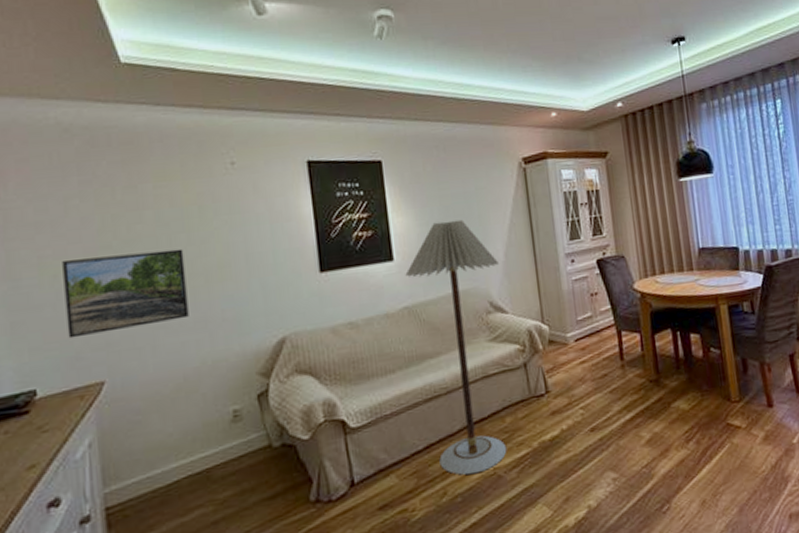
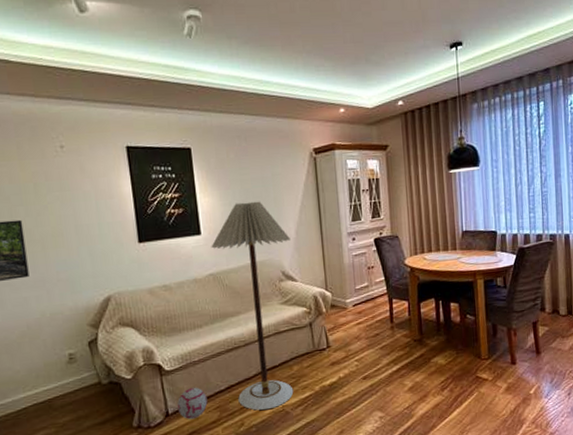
decorative ball: none [364,447,402,490] -> present [177,387,208,420]

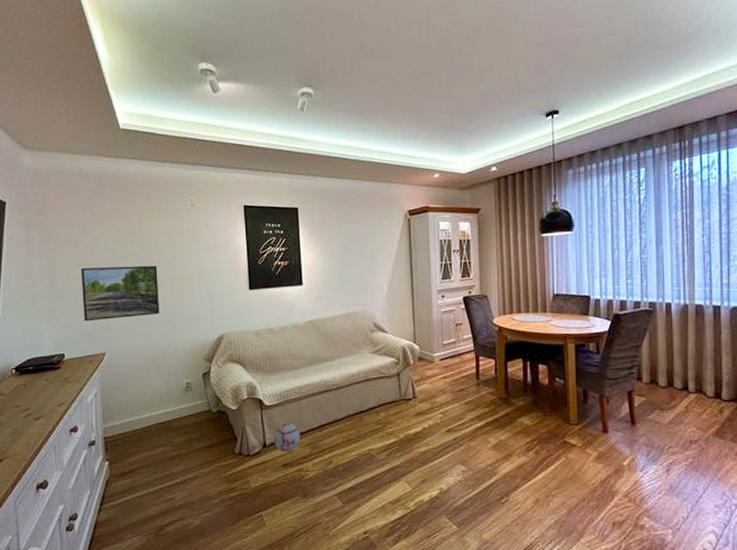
floor lamp: present [211,201,294,410] -> none [311,257,383,451]

